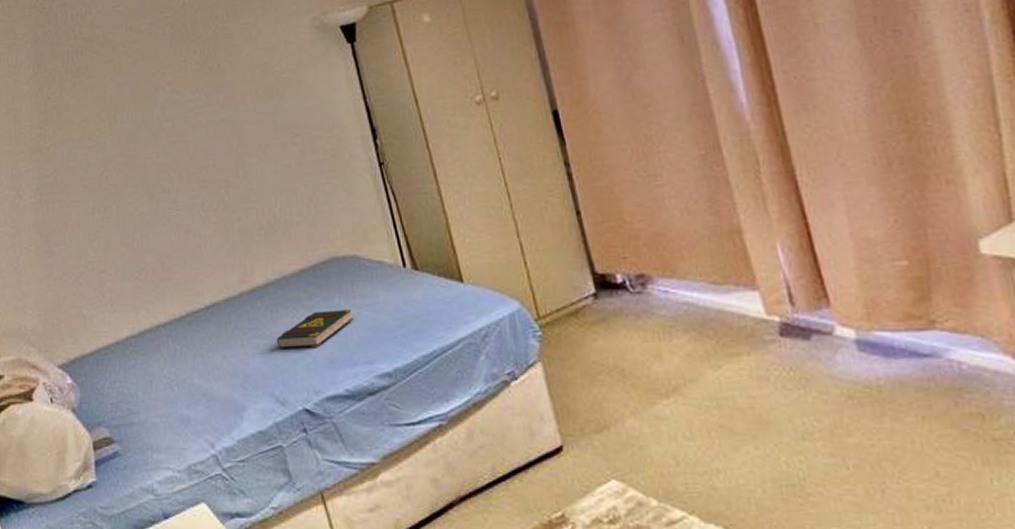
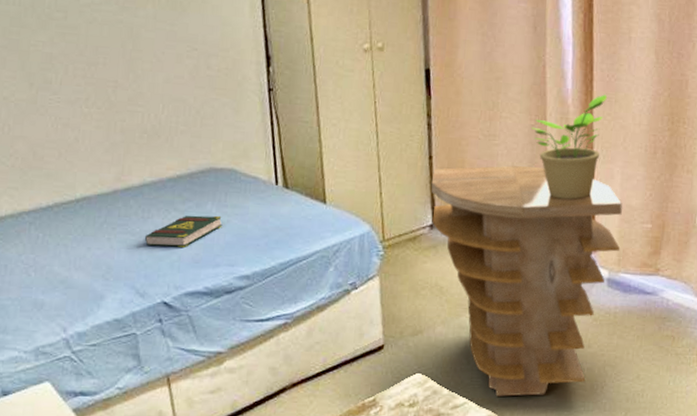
side table: none [584,206,867,507] -> present [431,165,623,397]
potted plant: none [702,101,807,242] -> present [531,94,607,200]

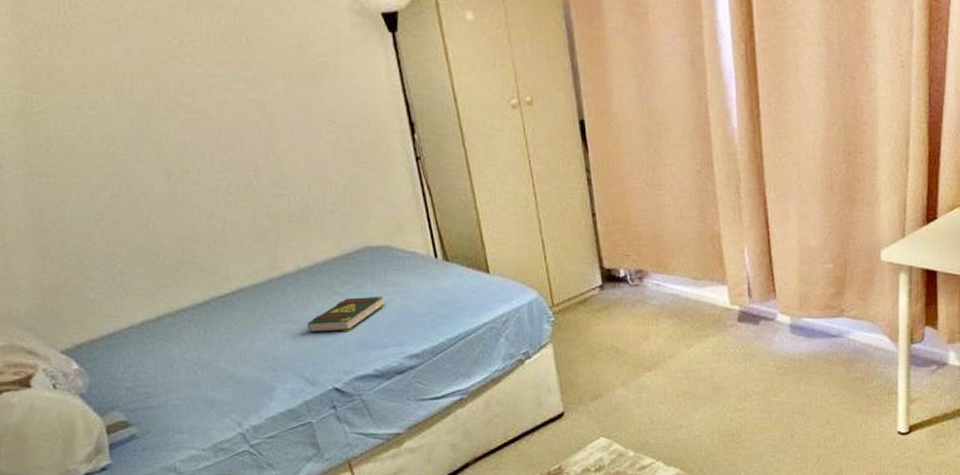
side table: present [431,165,623,397] -> none [597,215,802,454]
potted plant: present [531,94,607,200] -> none [698,129,776,246]

